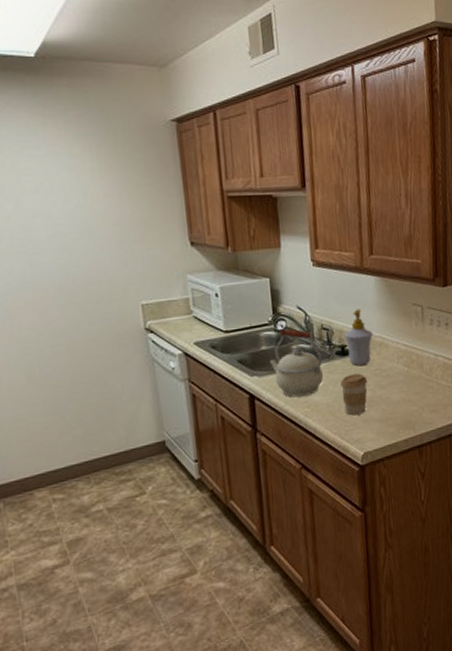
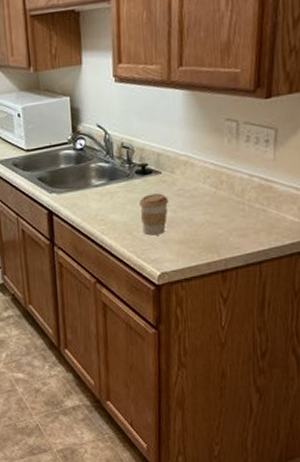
kettle: present [270,327,324,398] -> none [68,146,122,215]
soap bottle: present [344,309,373,366] -> none [145,125,178,185]

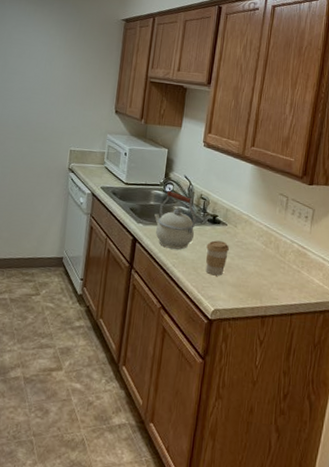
kettle: none [68,146,122,215] -> present [154,190,197,250]

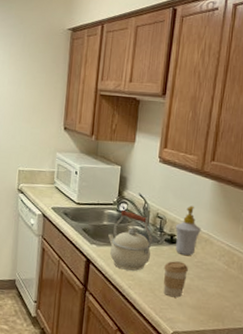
soap bottle: none [217,188,242,235] -> present [175,205,201,255]

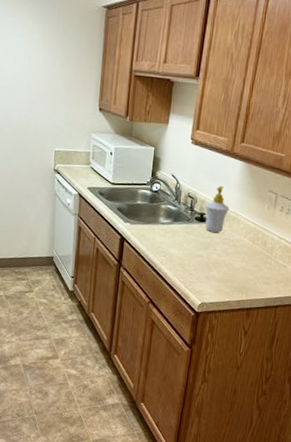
kettle: present [108,209,153,271] -> none [142,189,184,248]
coffee cup: present [163,261,188,298] -> none [193,238,216,272]

